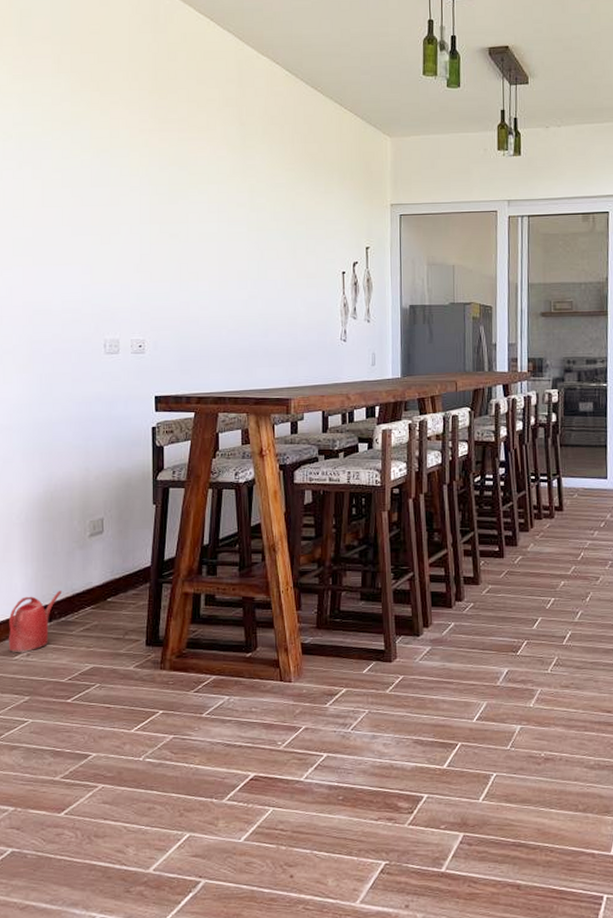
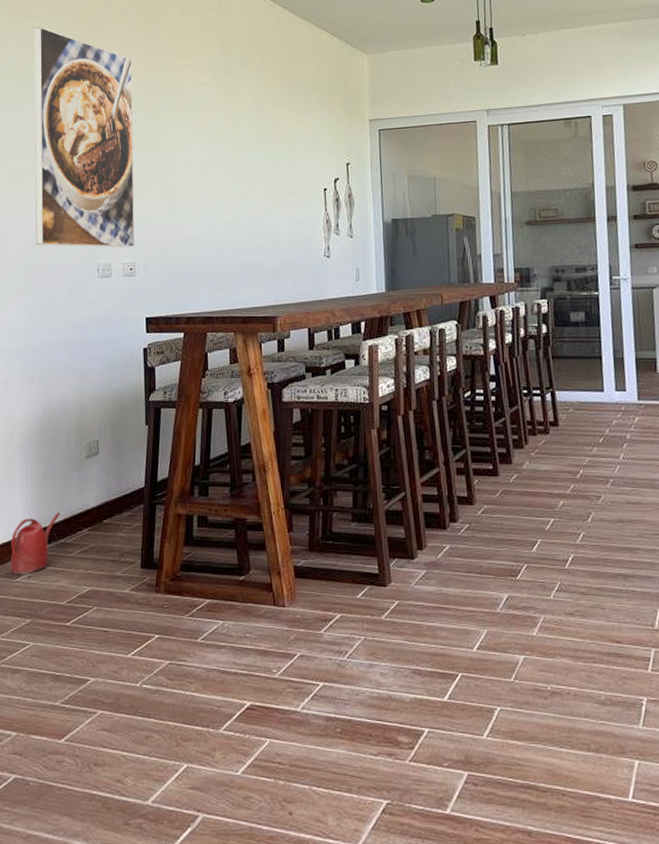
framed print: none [37,87,145,324] -> present [34,27,135,248]

